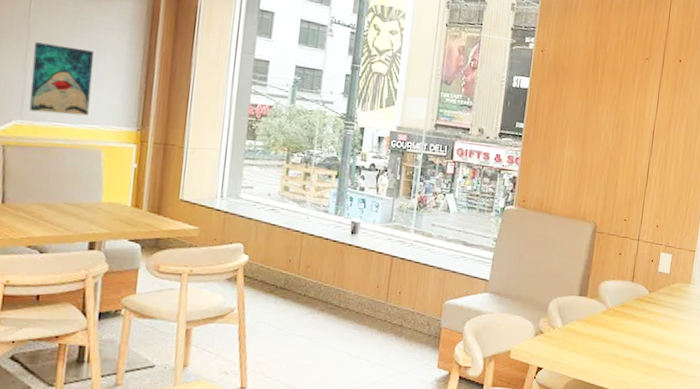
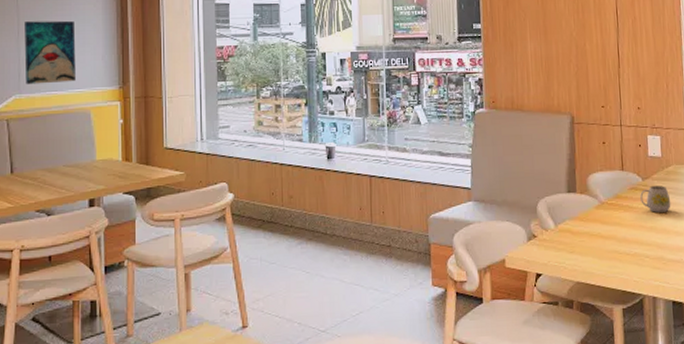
mug: none [644,299,671,324] -> present [640,186,671,213]

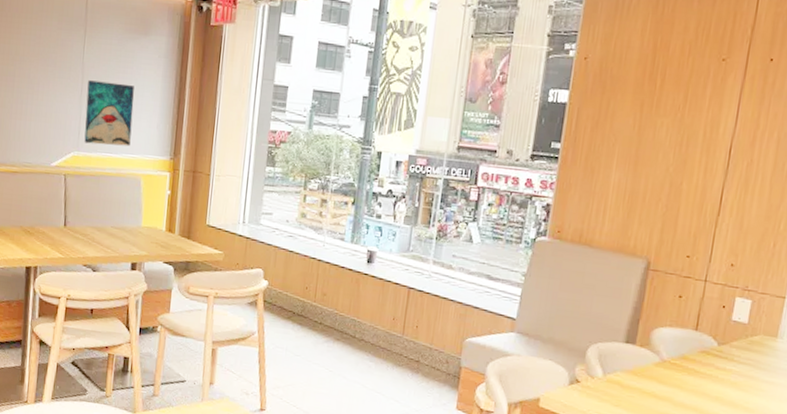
mug: present [640,186,671,213] -> none [710,353,748,385]

